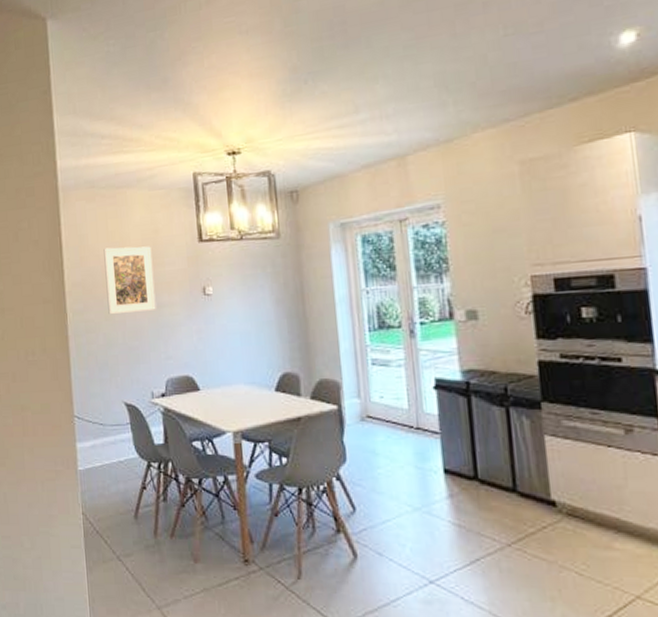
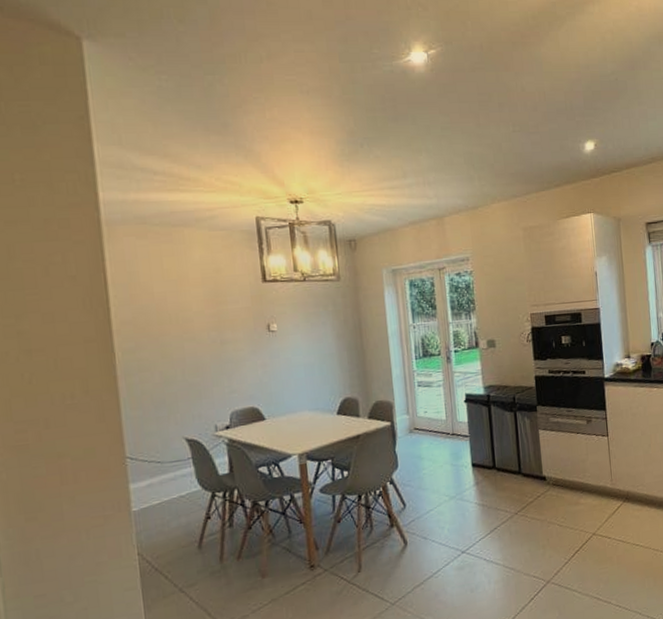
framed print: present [103,246,156,314] -> none [158,285,219,352]

